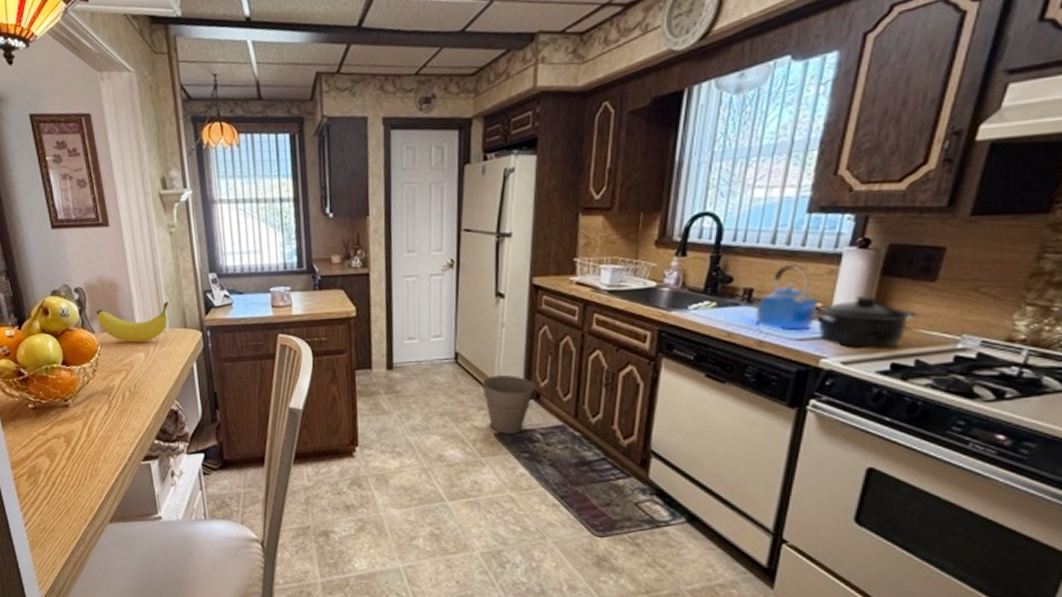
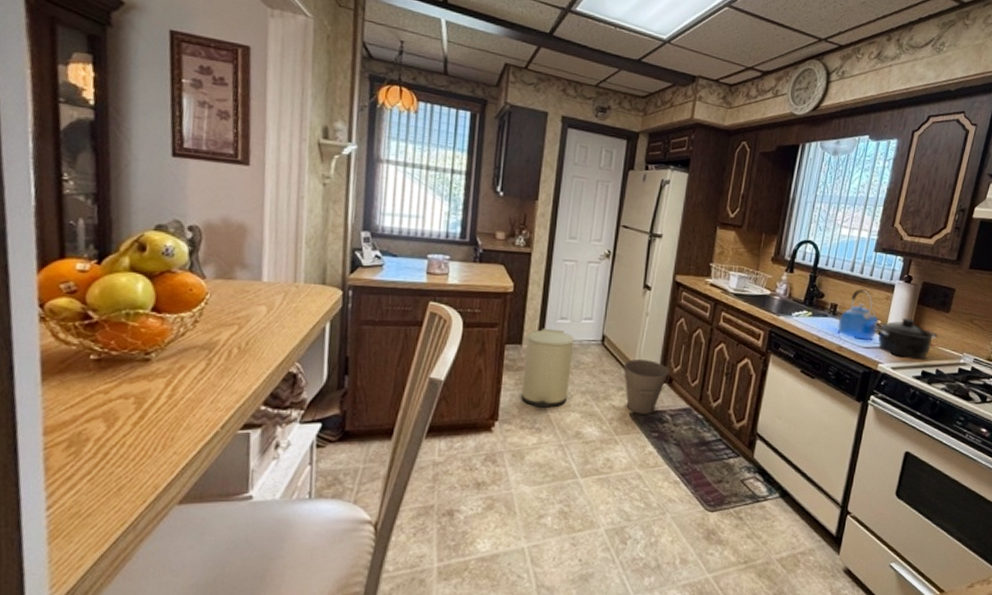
fruit: present [96,302,169,343] -> none [211,253,308,295]
pedal bin: none [376,350,426,431] -> present [521,328,575,408]

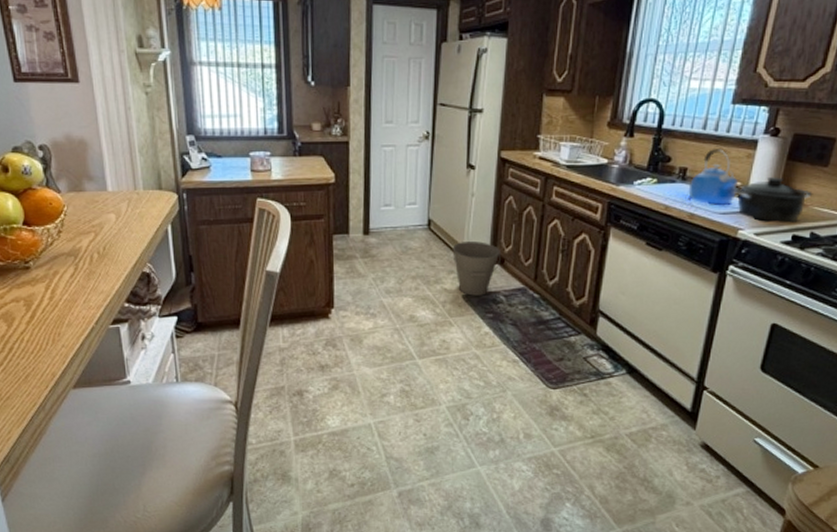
pedal bin: present [521,328,575,408] -> none [353,216,401,294]

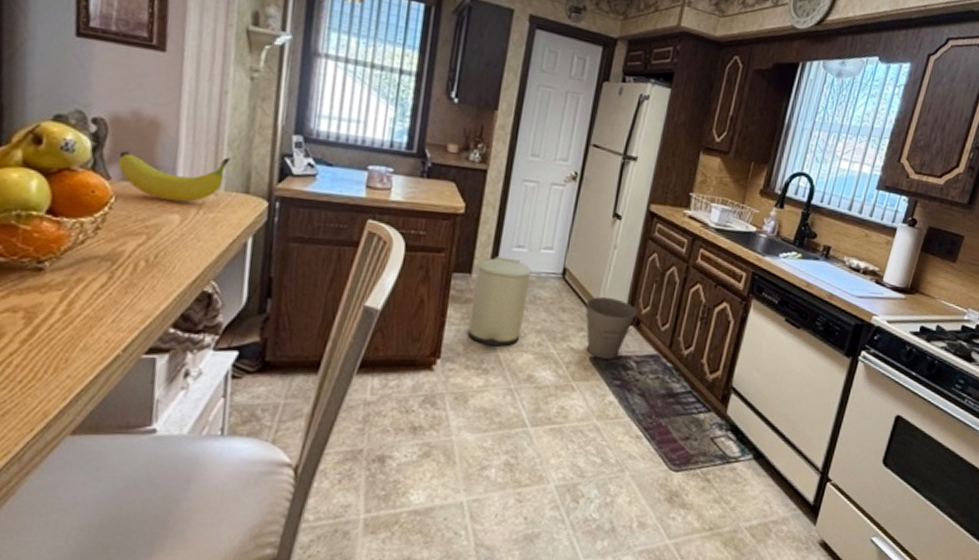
fruit: none [63,162,143,204] -> present [117,151,230,203]
pedal bin: none [353,216,401,294] -> present [468,256,532,347]
kettle: present [688,148,738,206] -> none [829,230,876,290]
saucepan: present [733,177,813,223] -> none [871,266,942,314]

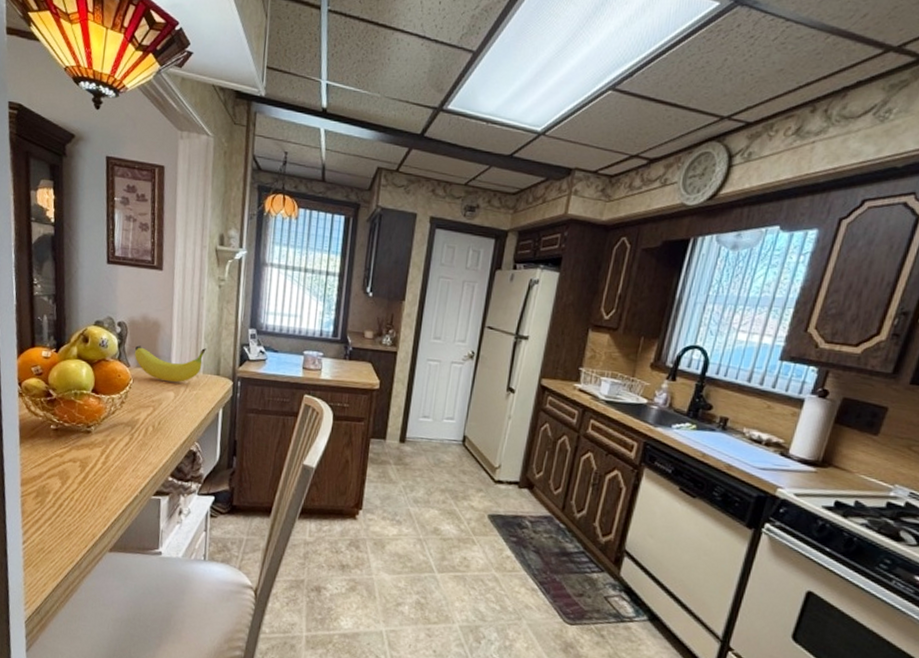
pedal bin: present [468,256,532,347] -> none [384,425,436,503]
bucket: present [584,297,637,359] -> none [483,462,531,518]

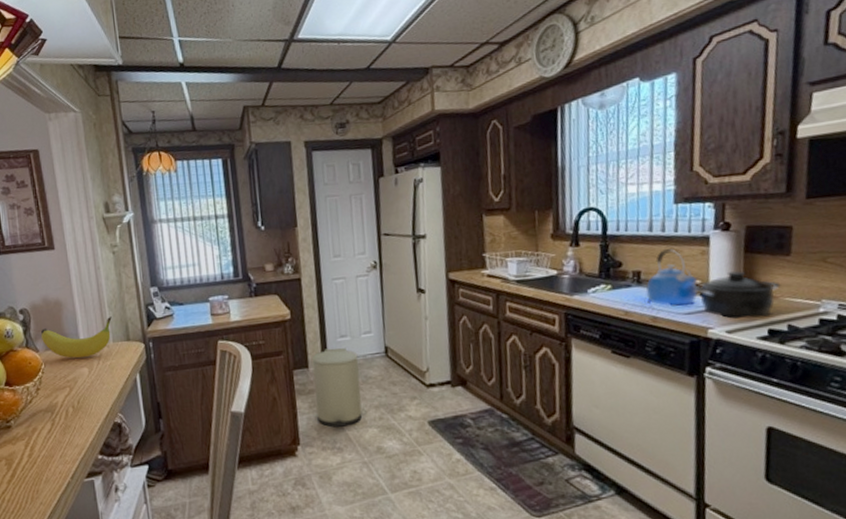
pedal bin: none [384,425,436,503] -> present [312,348,362,427]
kettle: none [727,401,781,462] -> present [645,248,698,307]
saucepan: none [775,438,860,489] -> present [693,271,781,319]

